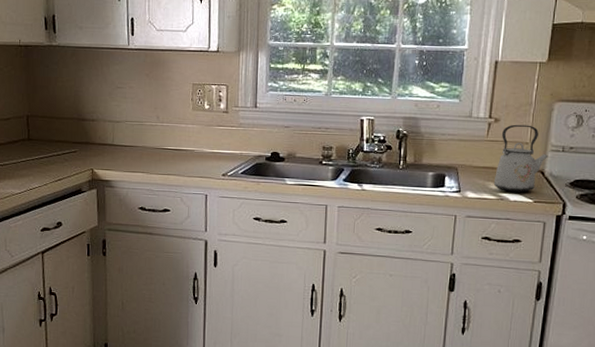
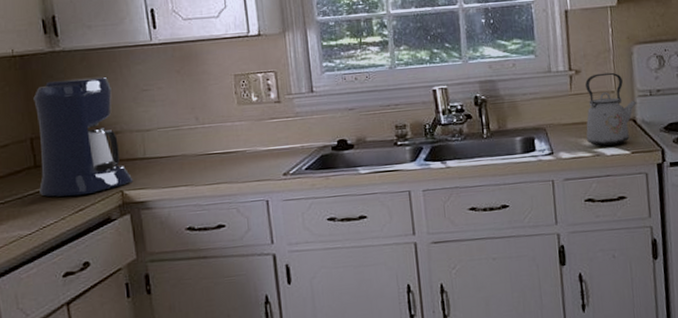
coffee maker: none [30,70,102,168] -> present [33,76,134,197]

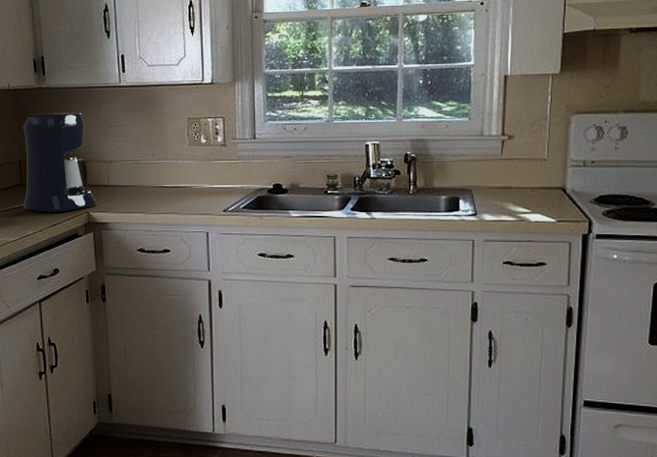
kettle: present [585,72,637,146] -> none [511,140,569,212]

